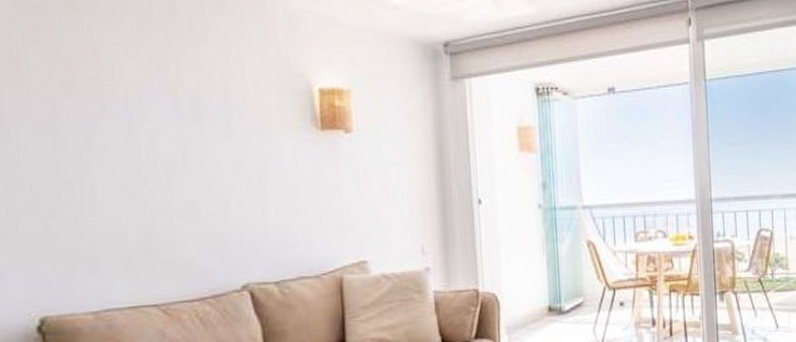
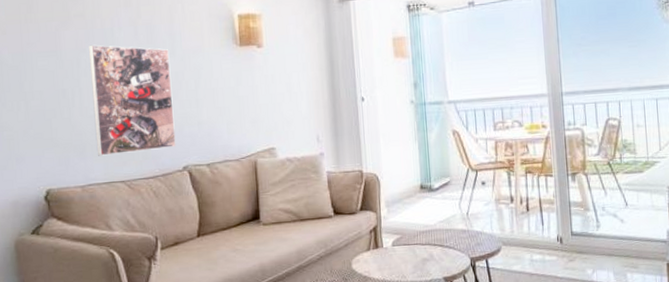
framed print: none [105,119,232,272] -> present [89,44,176,156]

